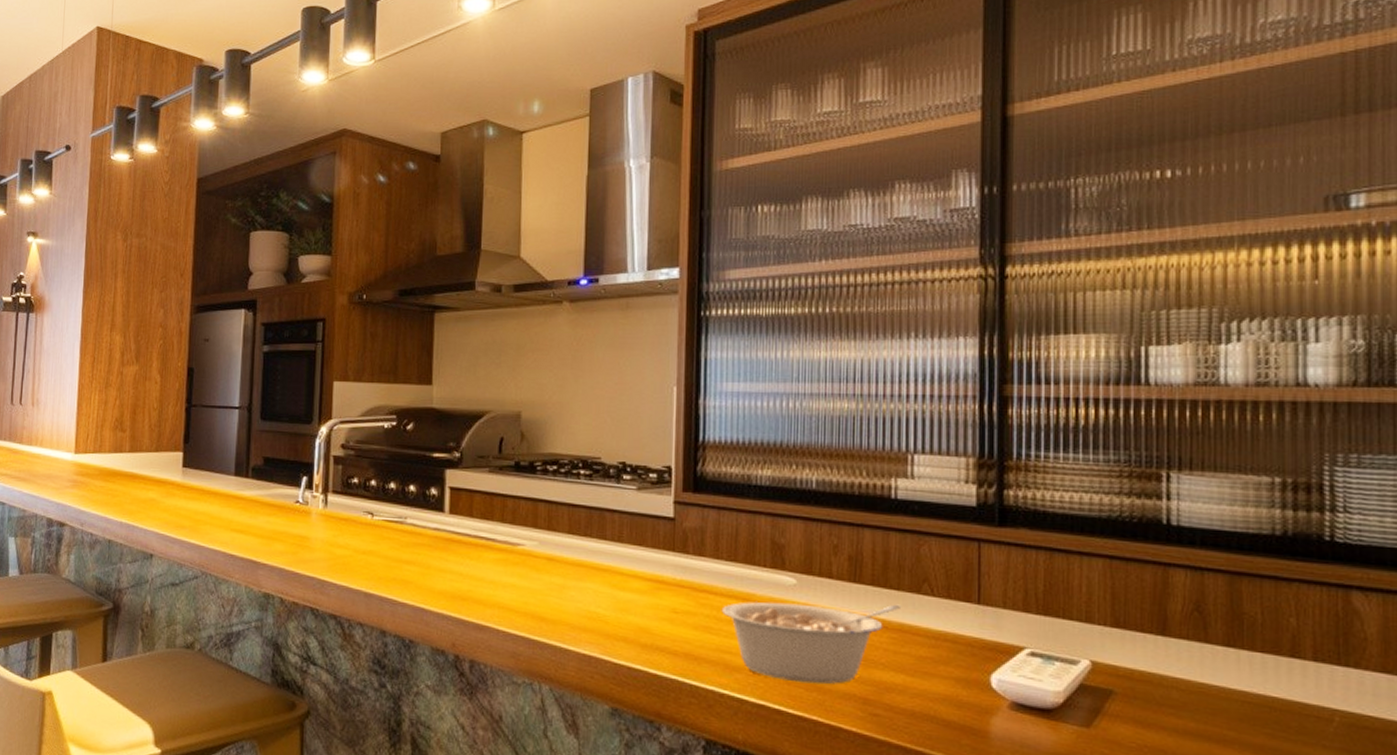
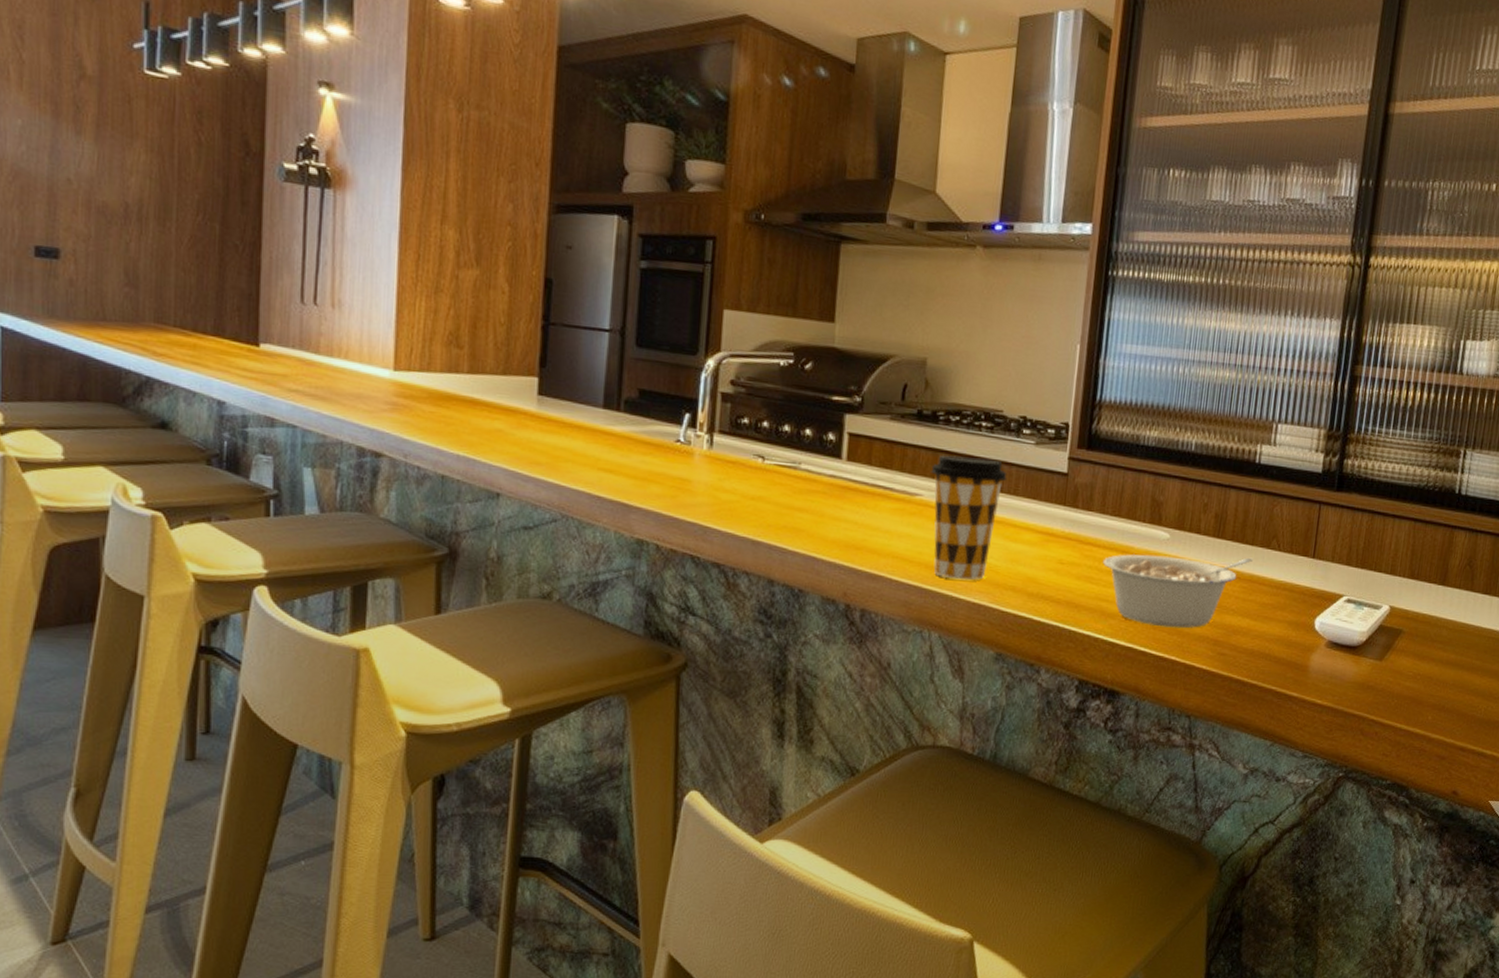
coffee cup: none [531,504,610,631] -> present [931,455,1007,581]

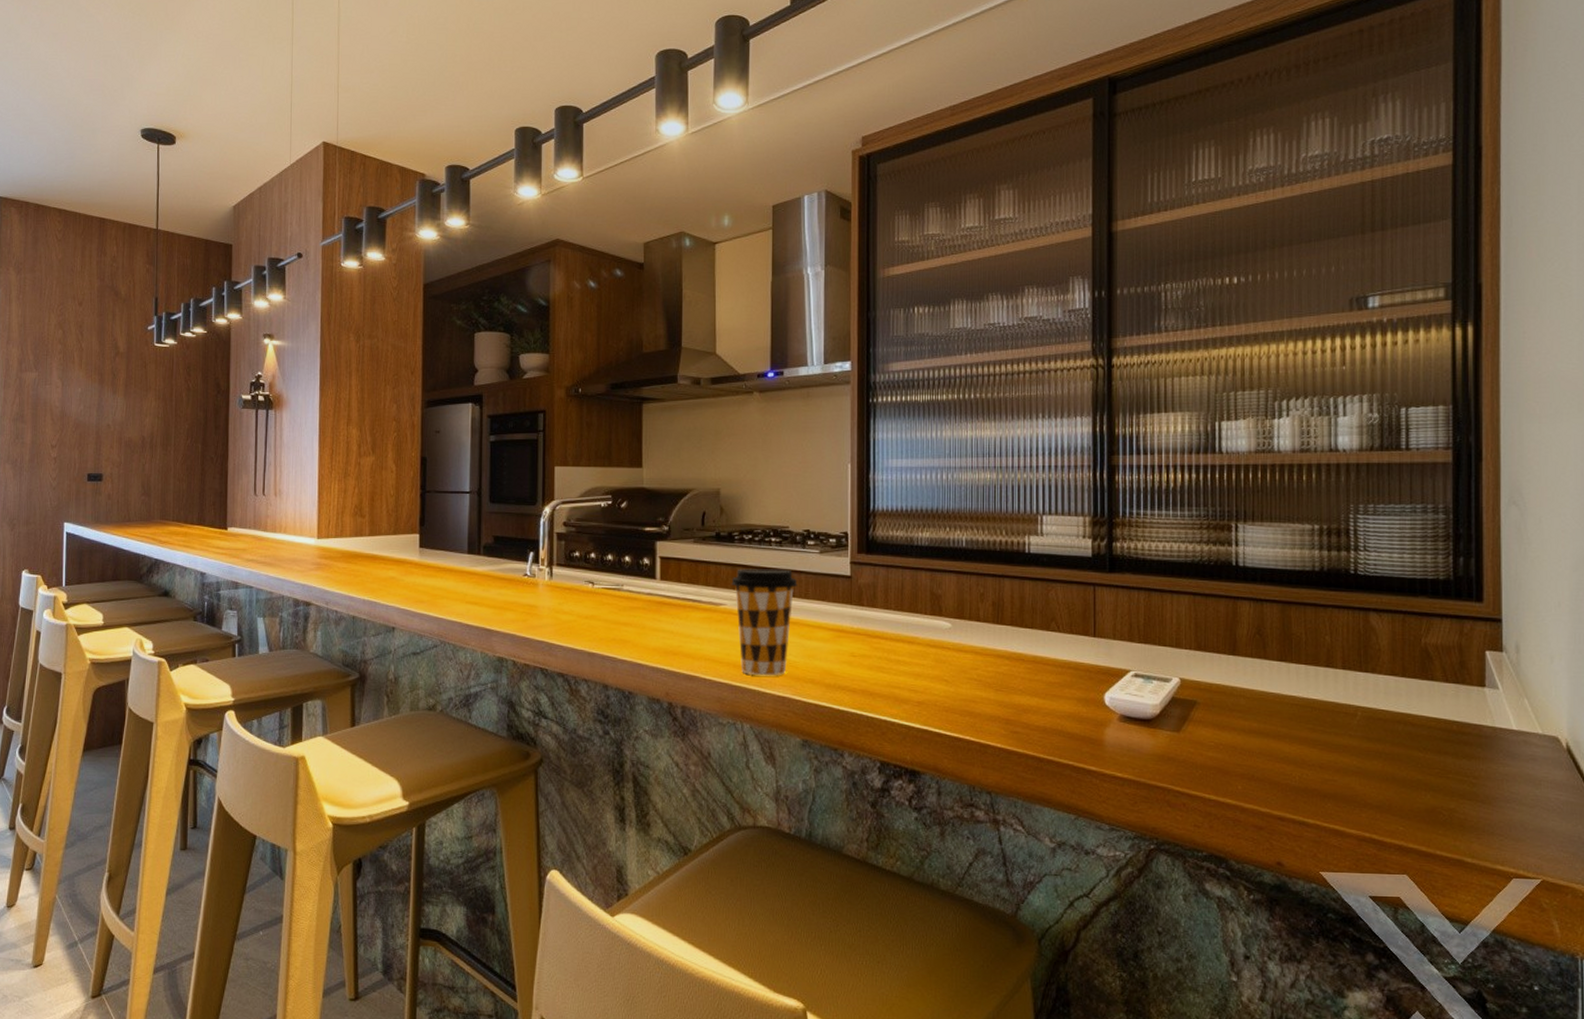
legume: present [1102,554,1254,629] -> none [891,640,1035,710]

